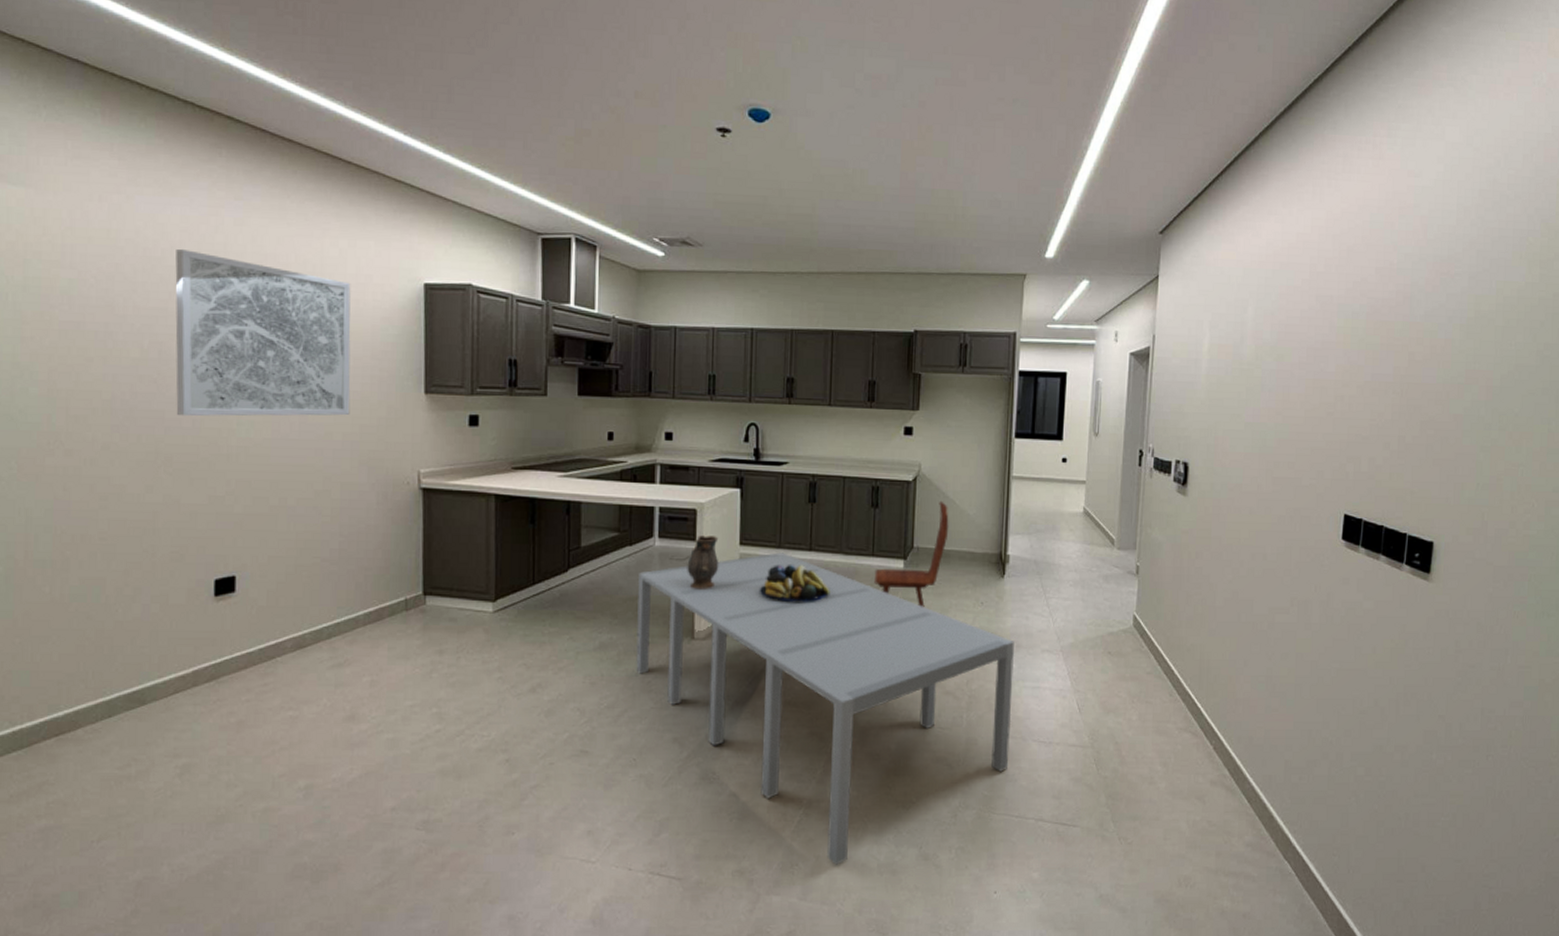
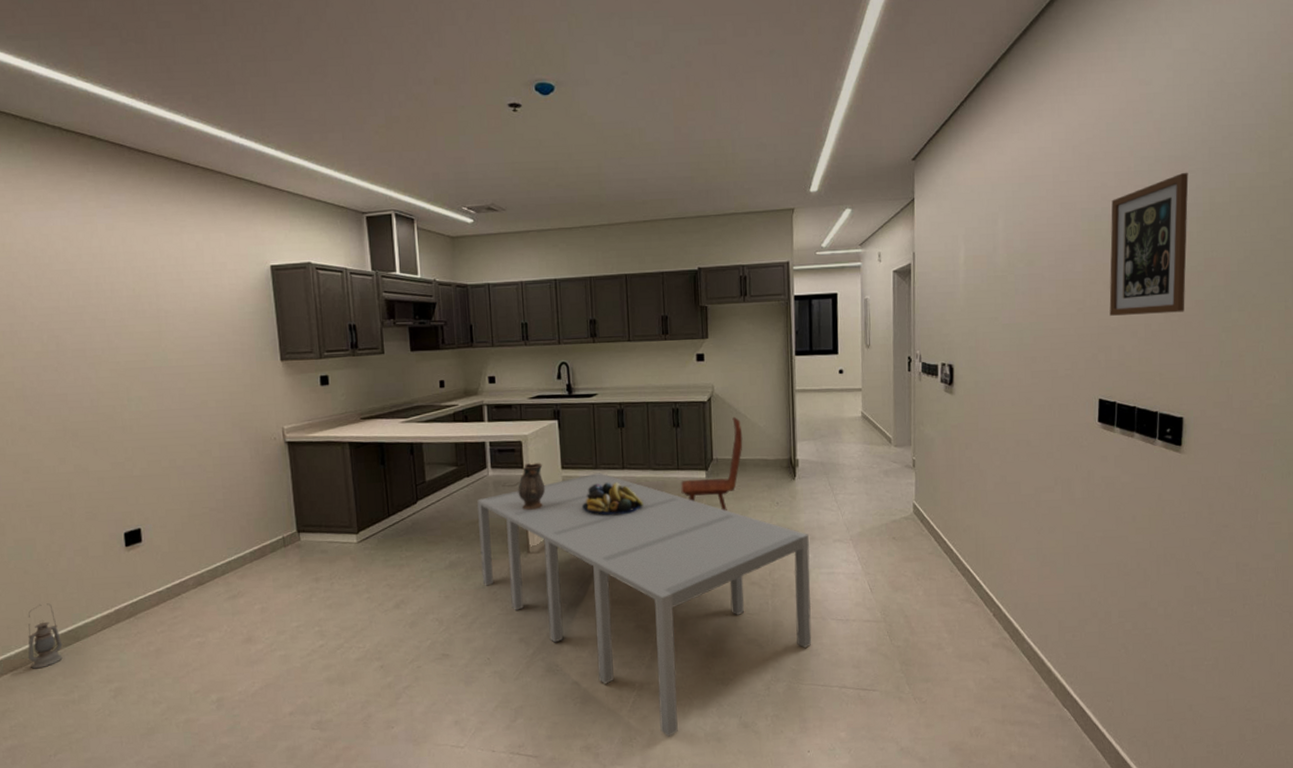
lantern: none [79,657,124,735] -> present [27,603,63,669]
wall art: present [175,248,351,417] -> none [61,254,220,398]
picture frame: none [1361,274,1454,426] -> present [1109,172,1189,316]

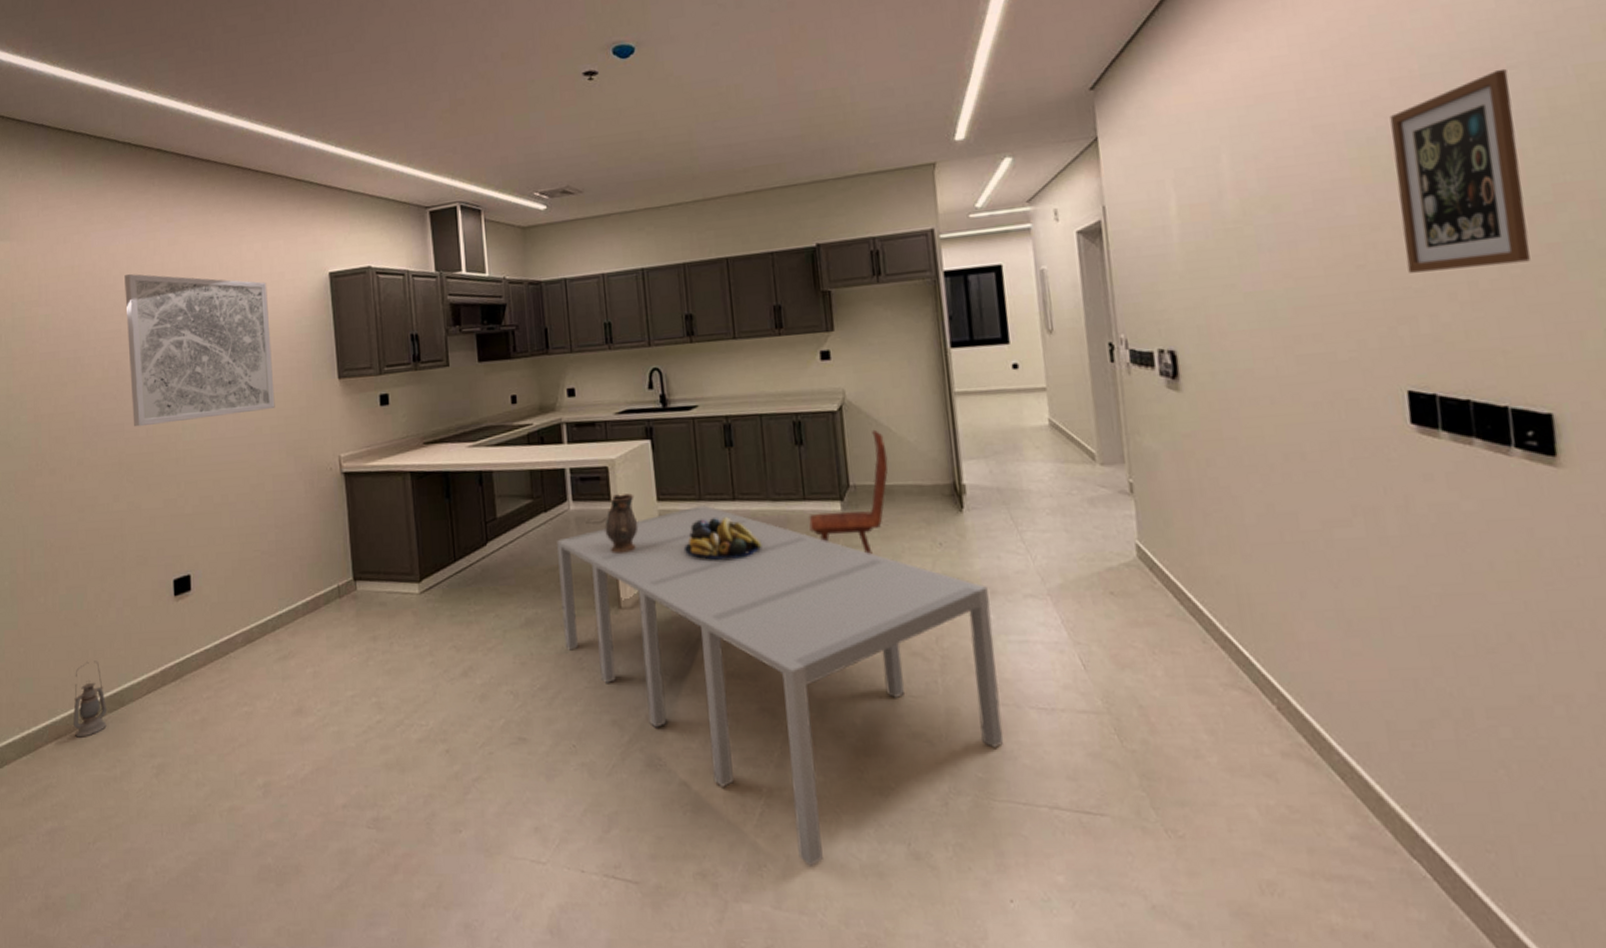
wall art: none [61,254,220,398] -> present [124,273,275,427]

